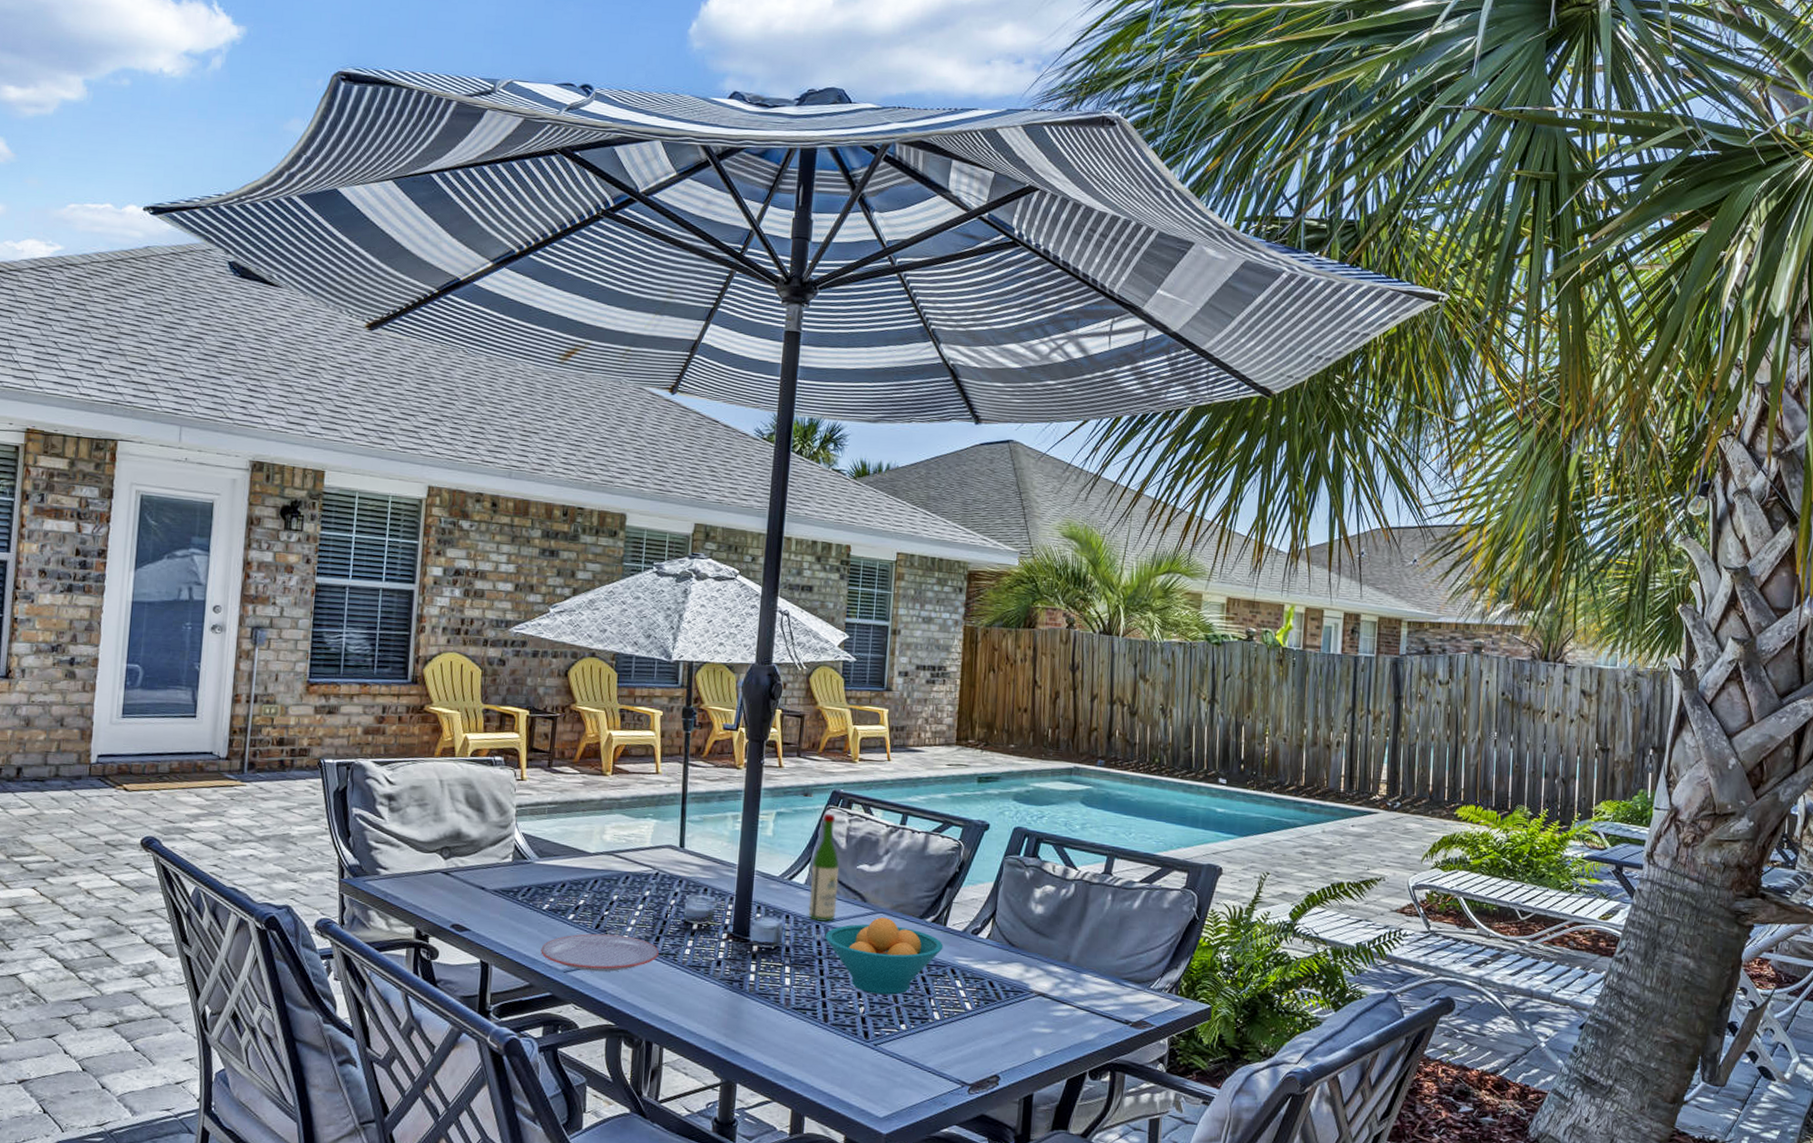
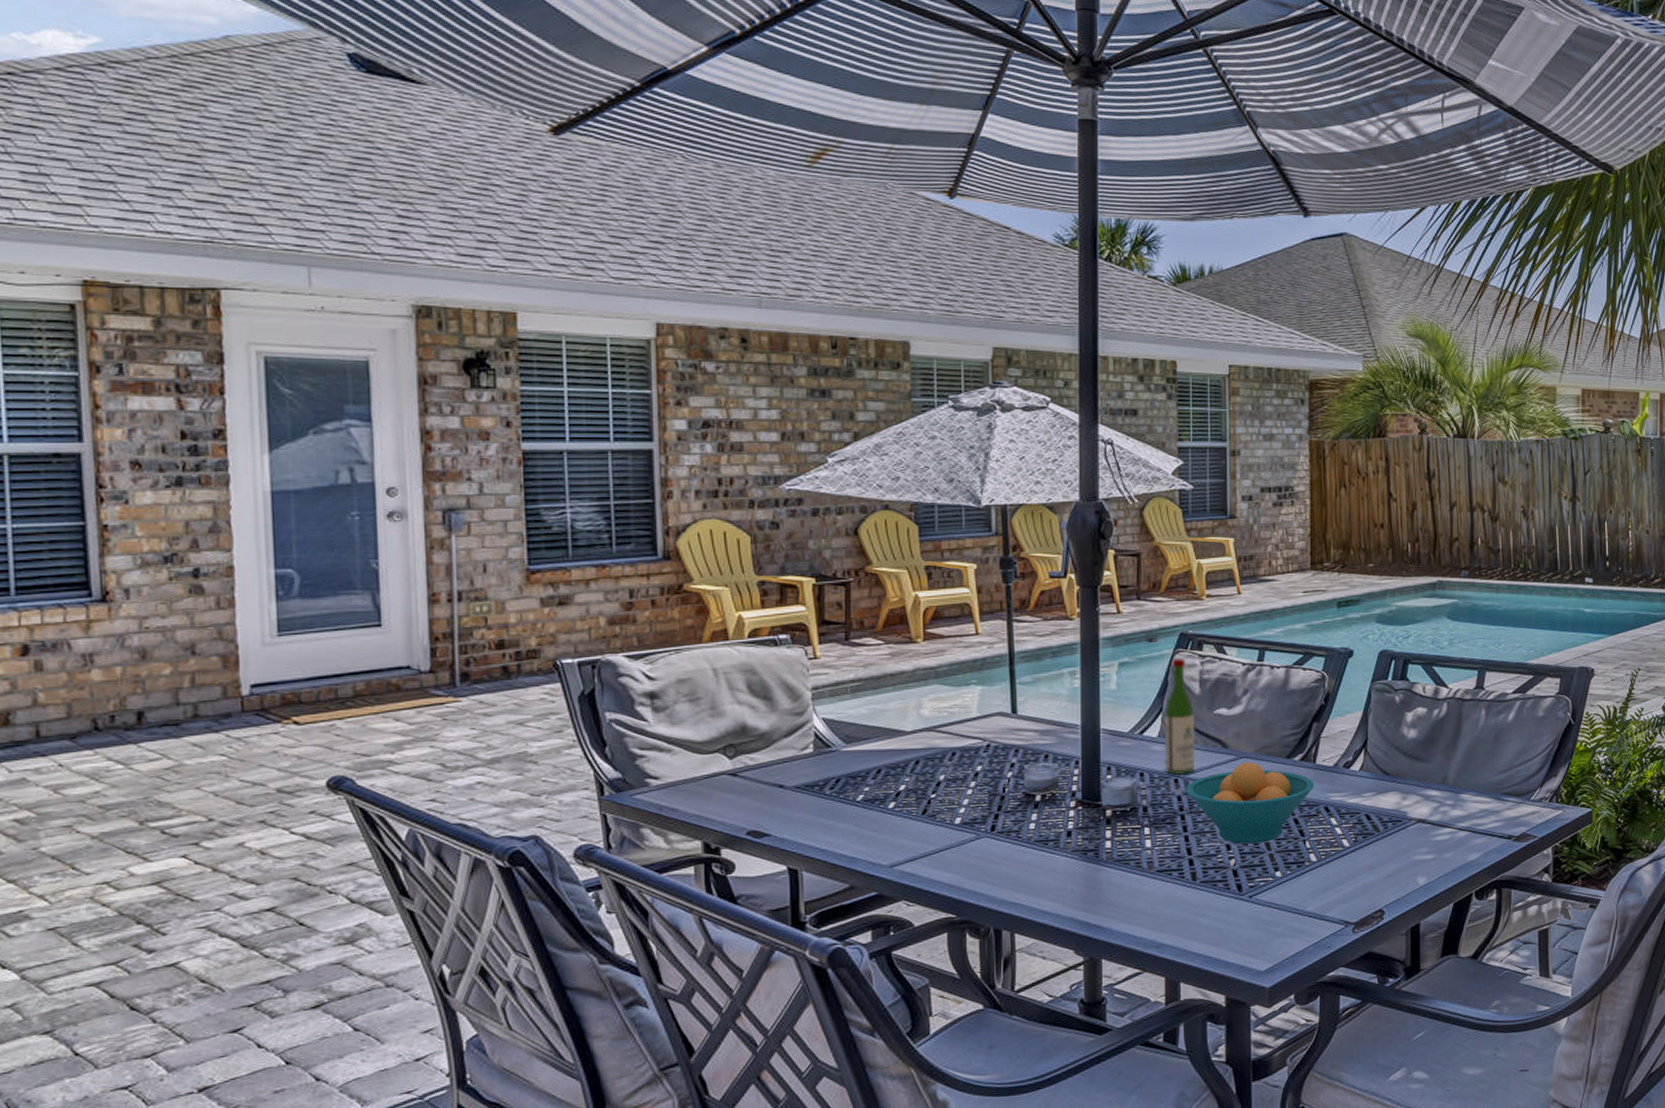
plate: present [541,933,659,972] -> none [860,818,999,863]

